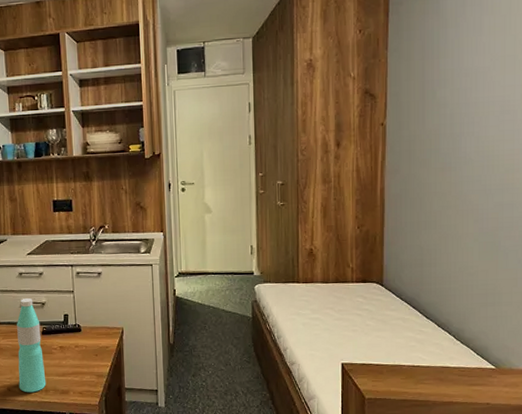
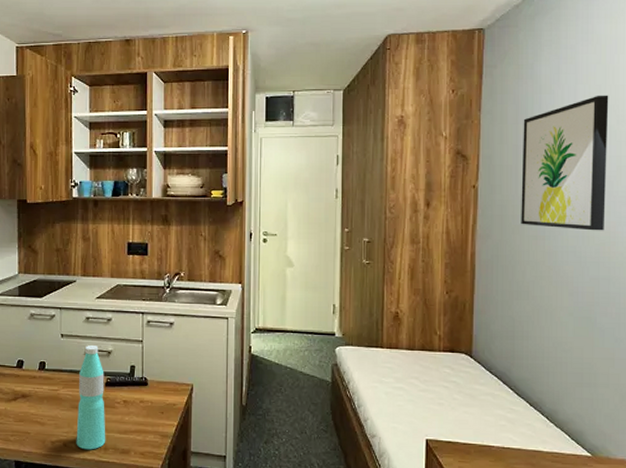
wall art: none [428,24,514,160] -> present [521,95,609,231]

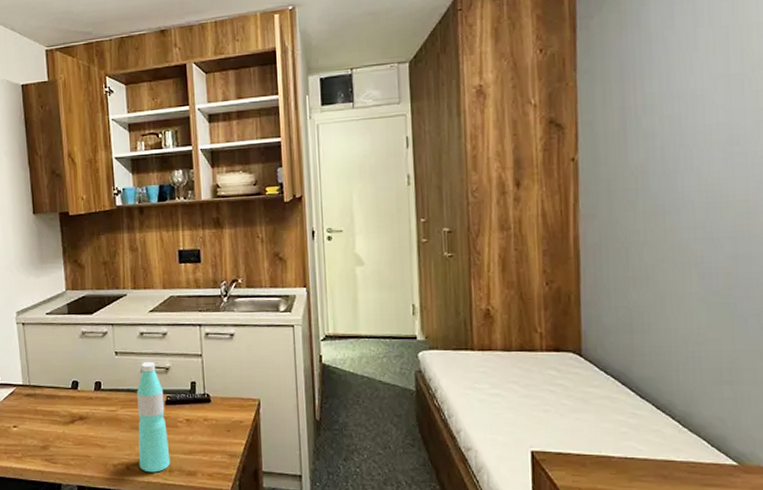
wall art: present [521,95,609,231] -> none [630,36,742,201]

